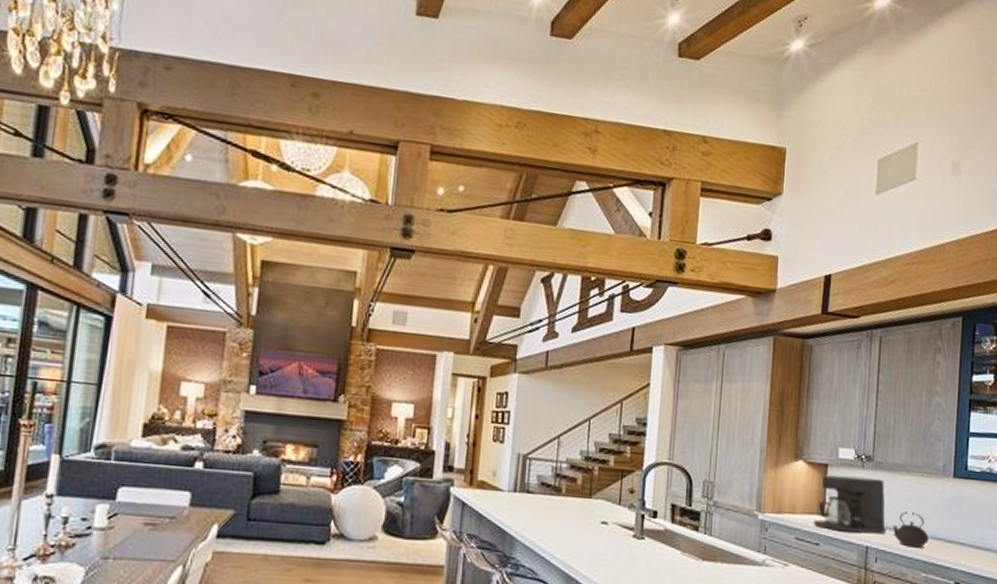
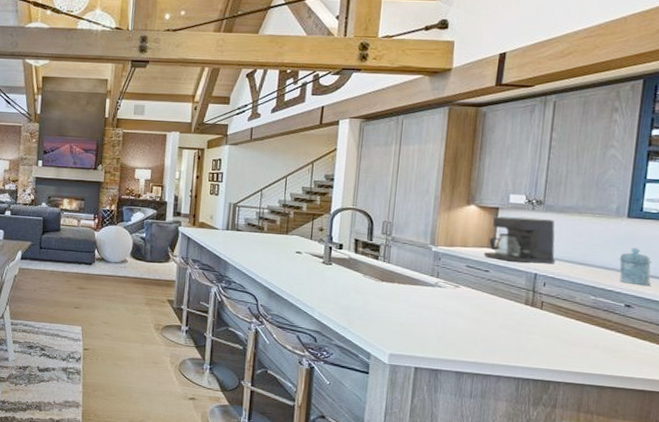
kettle: present [892,511,929,548] -> none [561,246,599,276]
canister: none [947,513,978,560] -> present [619,248,651,287]

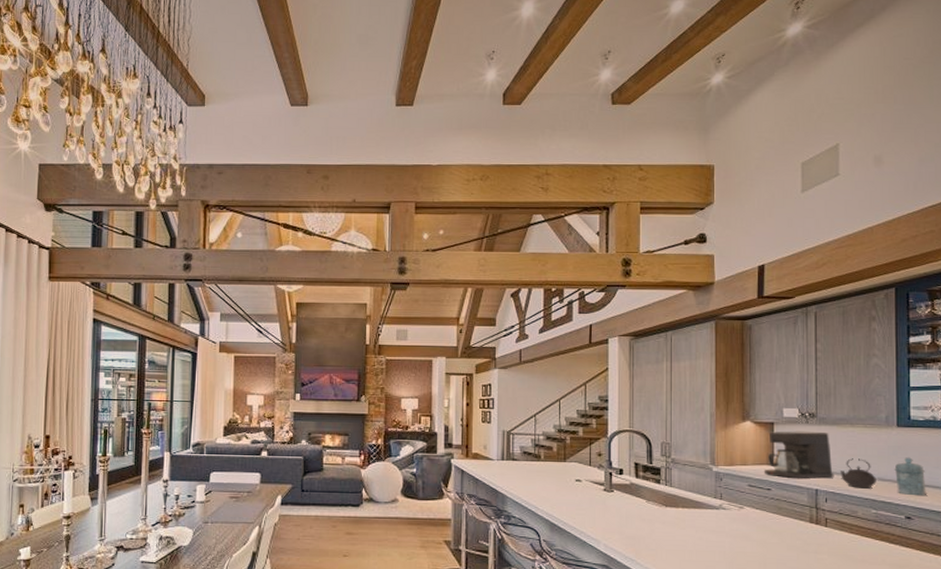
kettle: none [561,246,599,276] -> present [839,458,876,489]

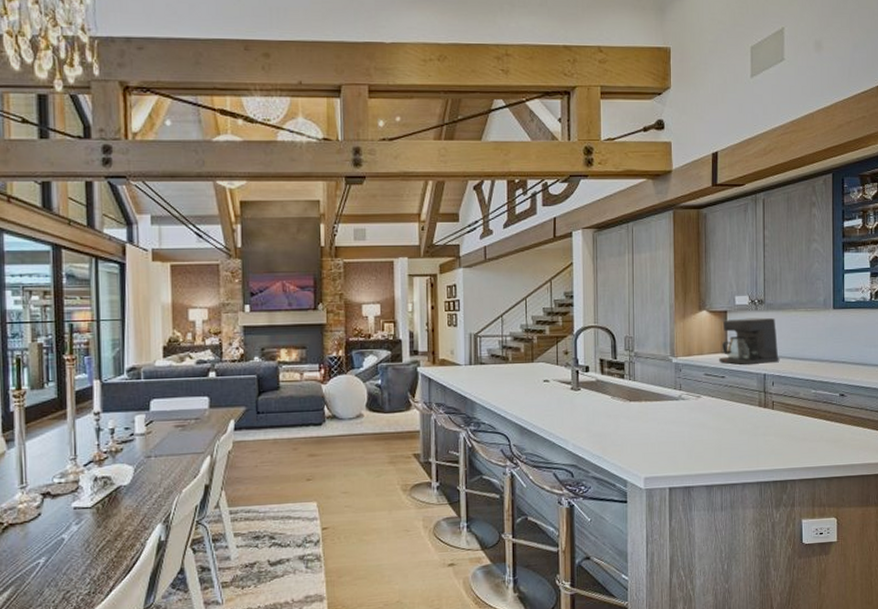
kettle: present [839,458,876,489] -> none [784,341,816,370]
canister: present [894,457,926,496] -> none [830,337,857,374]

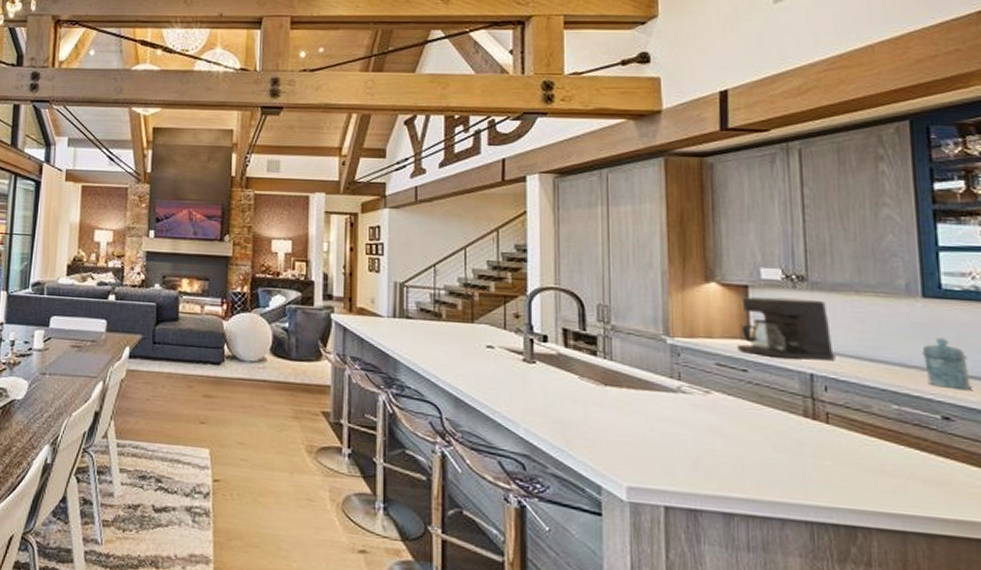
canister: none [830,337,857,374] -> present [922,338,971,391]

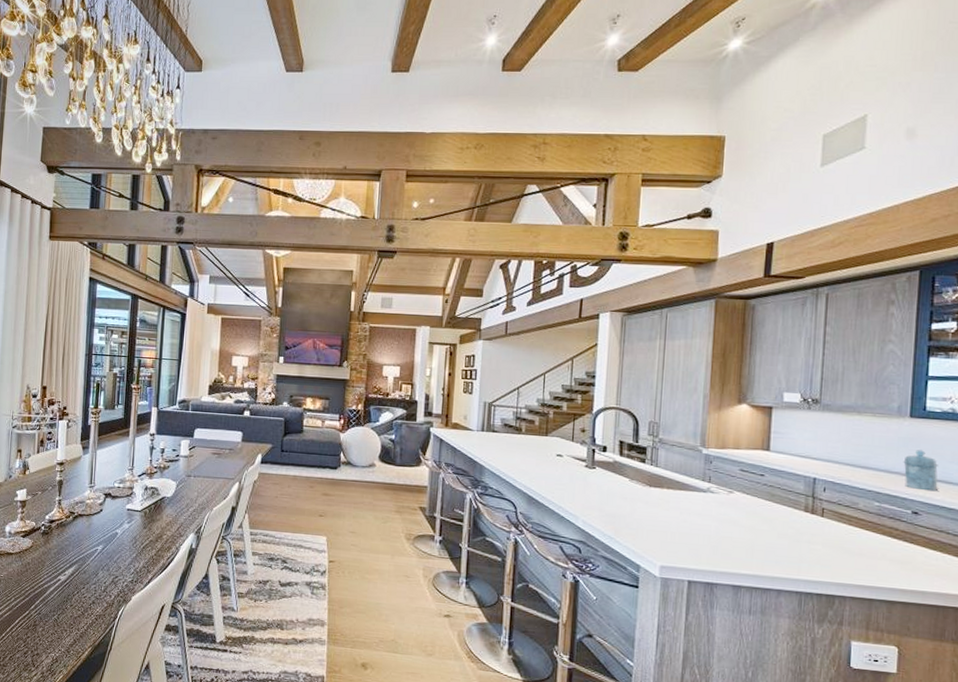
coffee maker: present [736,296,836,360] -> none [757,416,836,467]

